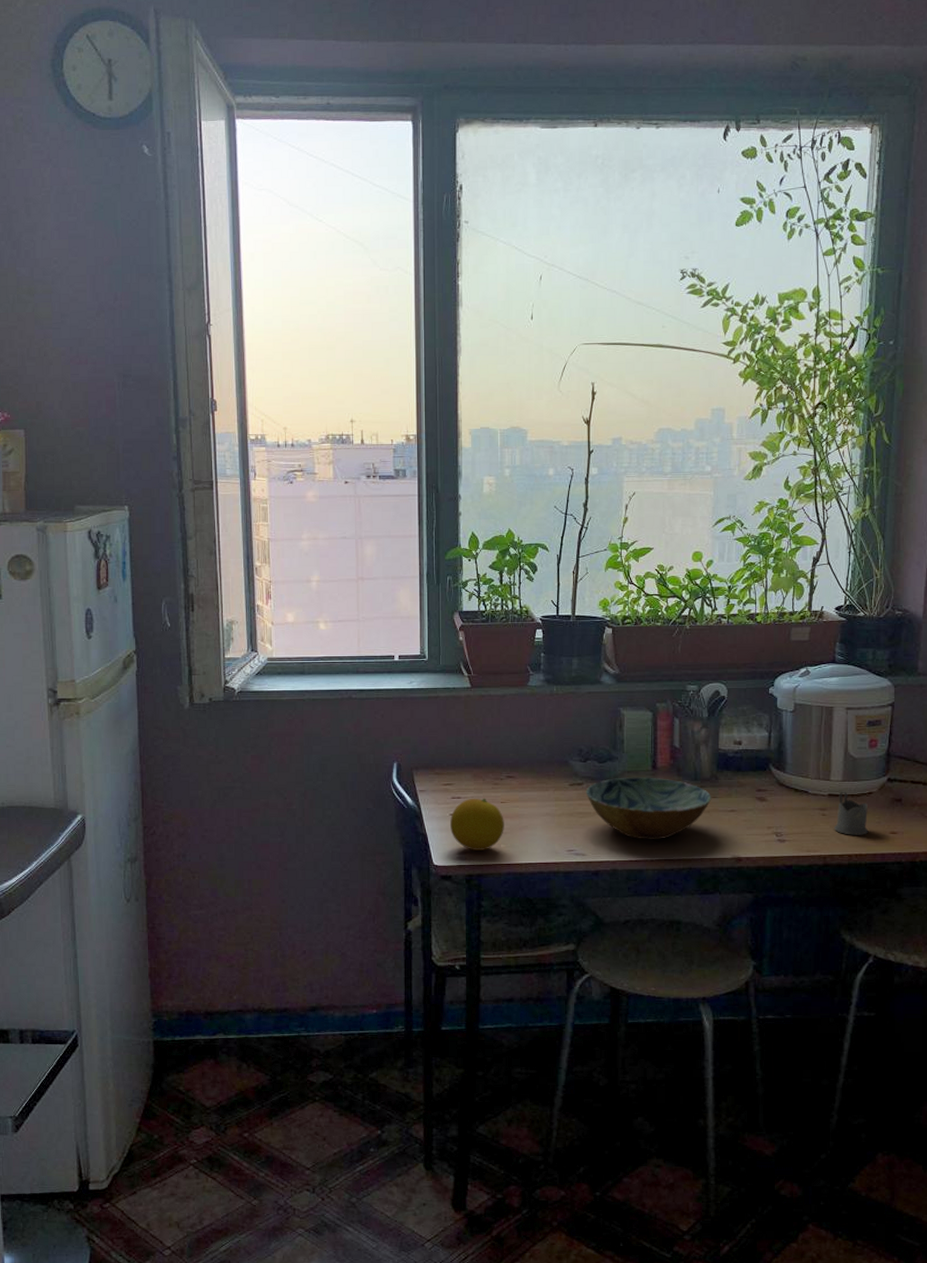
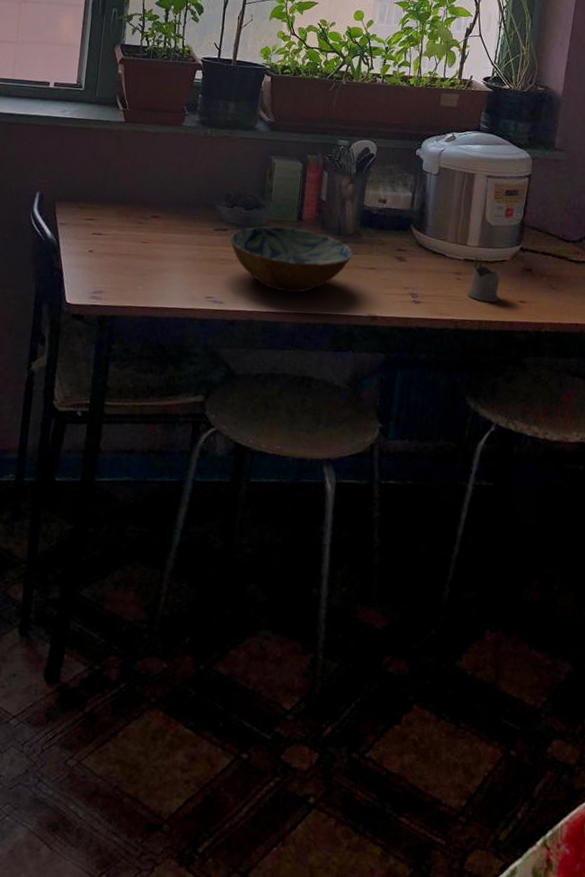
fruit: present [450,798,504,850] -> none [88,236,145,291]

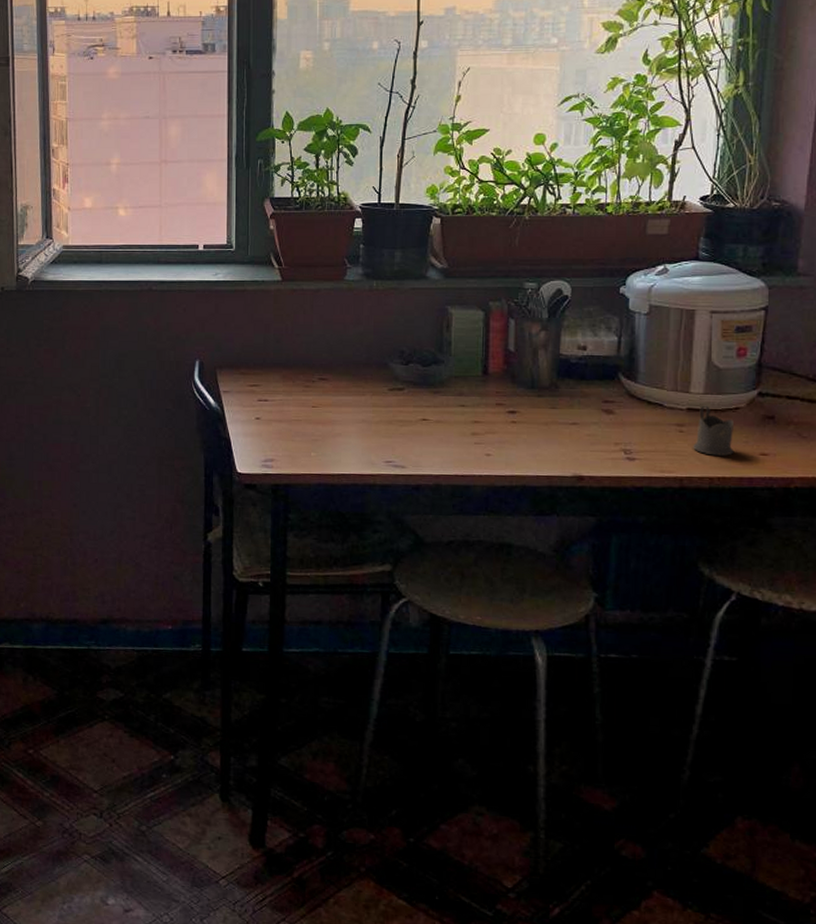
bowl: present [229,226,353,293] -> none [407,383,551,454]

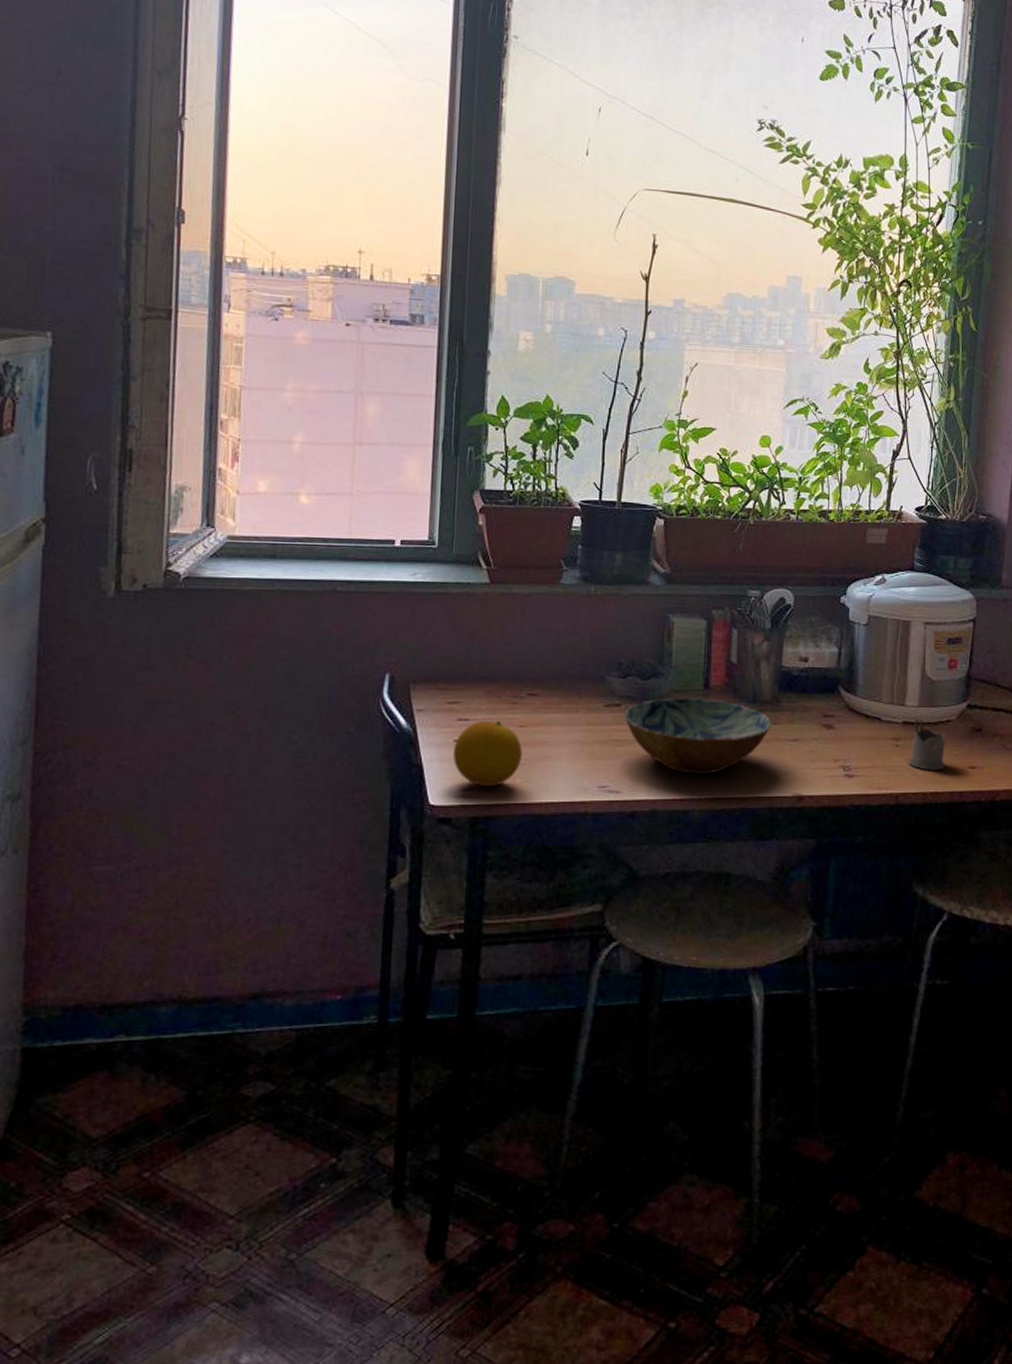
fruit: none [256,401,315,458] -> present [453,720,522,786]
bowl: none [407,383,551,454] -> present [624,697,772,774]

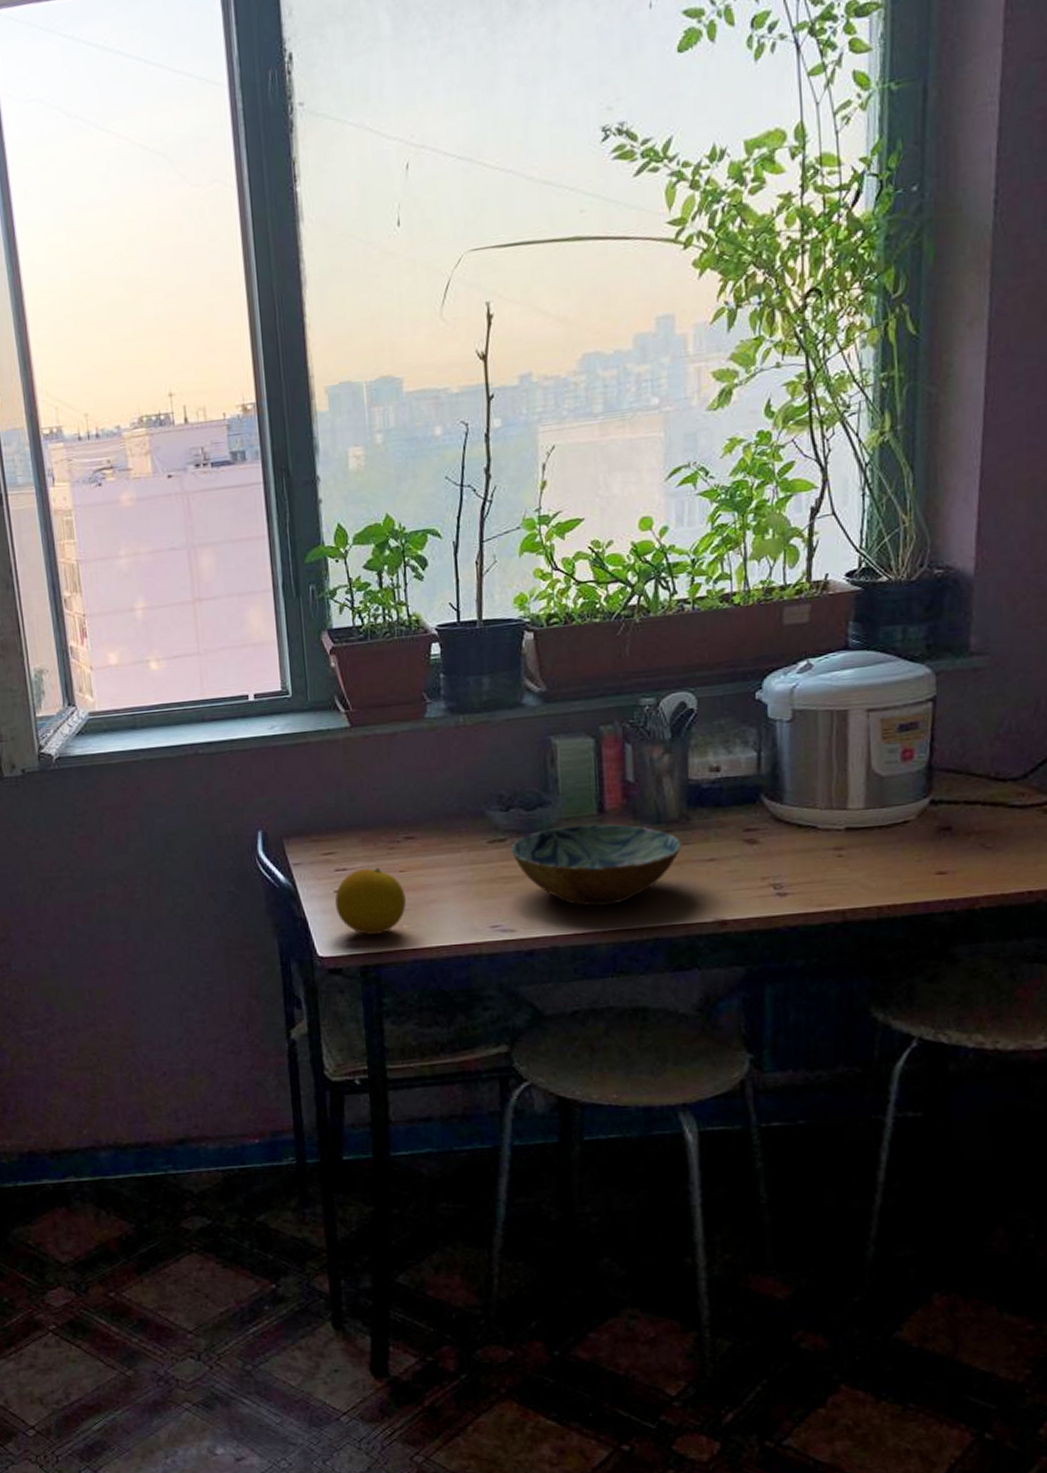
tea glass holder: present [908,718,946,770] -> none [855,822,905,881]

